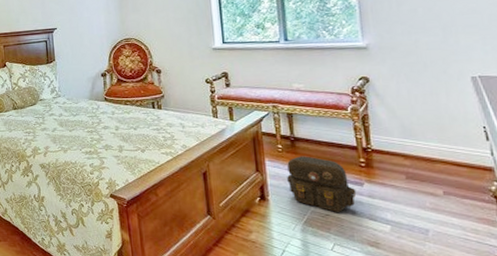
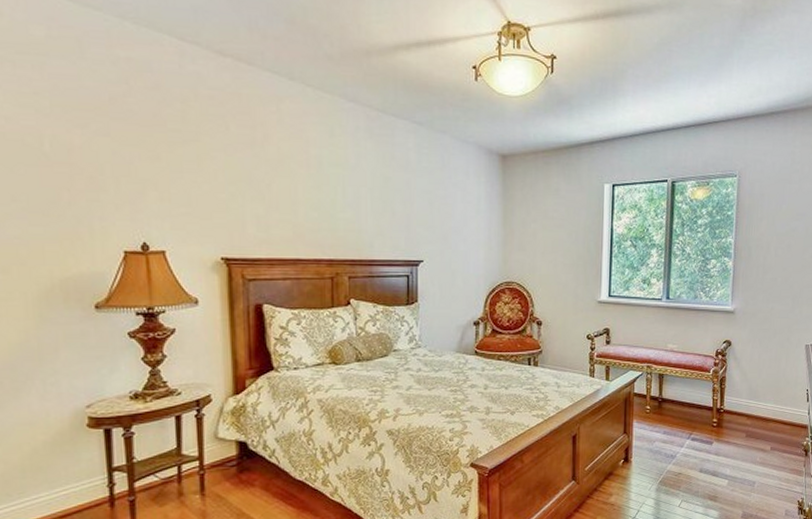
backpack: present [287,156,357,212] -> none [650,417,706,470]

